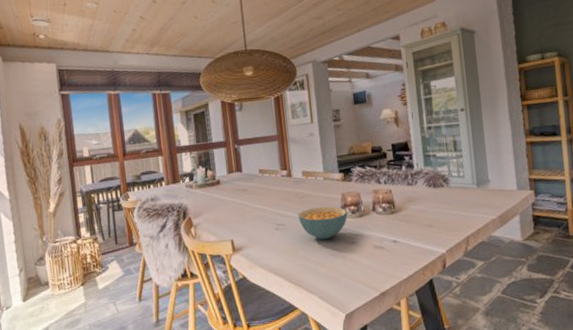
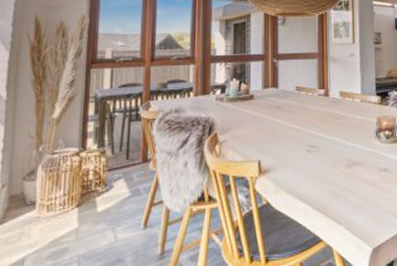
cereal bowl: present [298,206,348,240] -> none [331,130,382,165]

